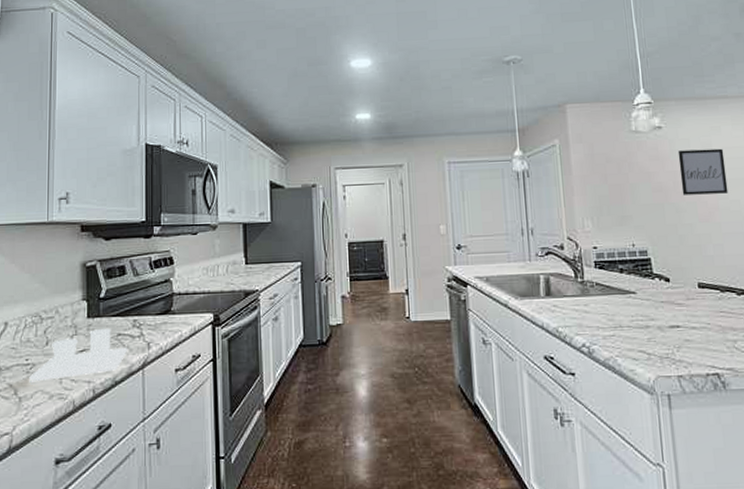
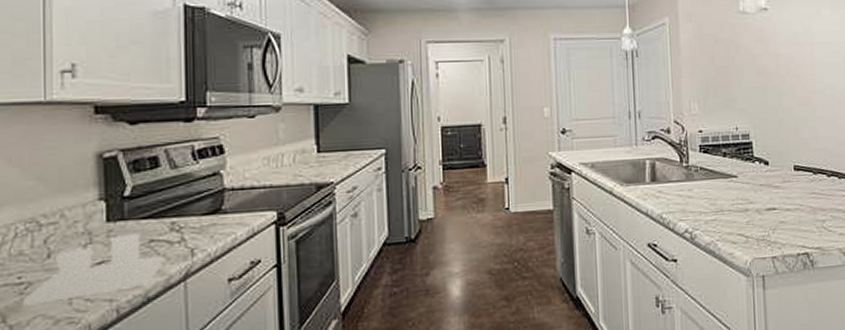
wall art: present [678,148,729,195] -> none [781,32,825,79]

